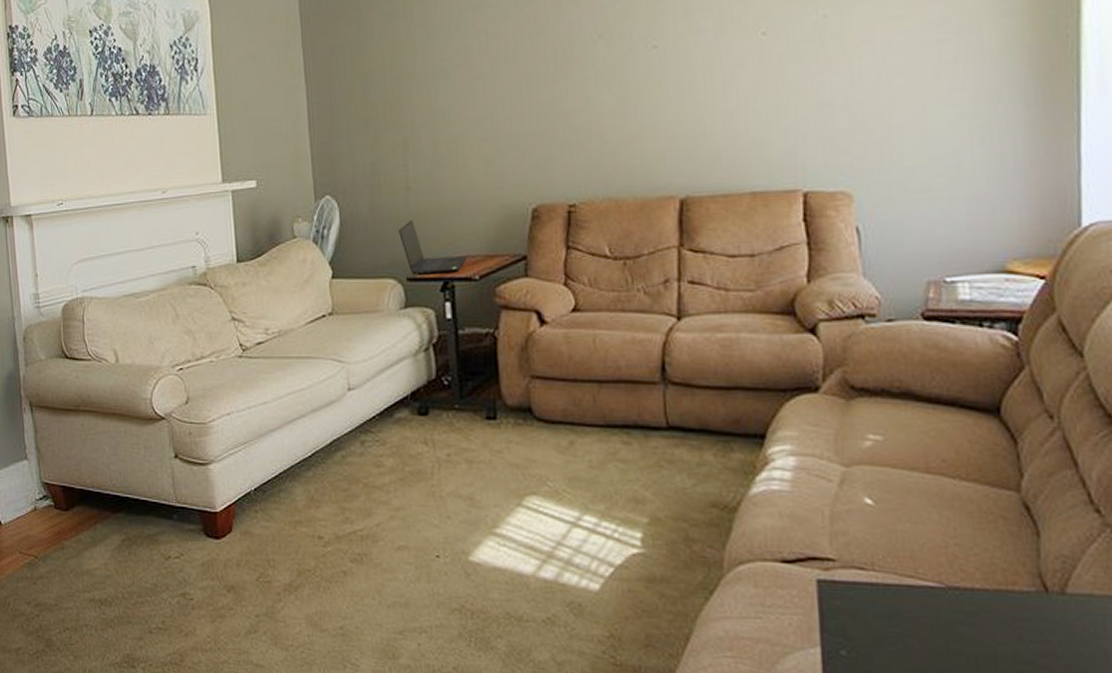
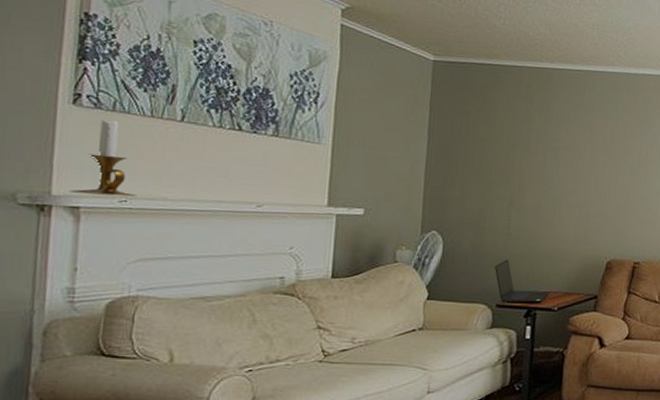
candlestick: none [23,126,70,202] -> present [70,120,137,197]

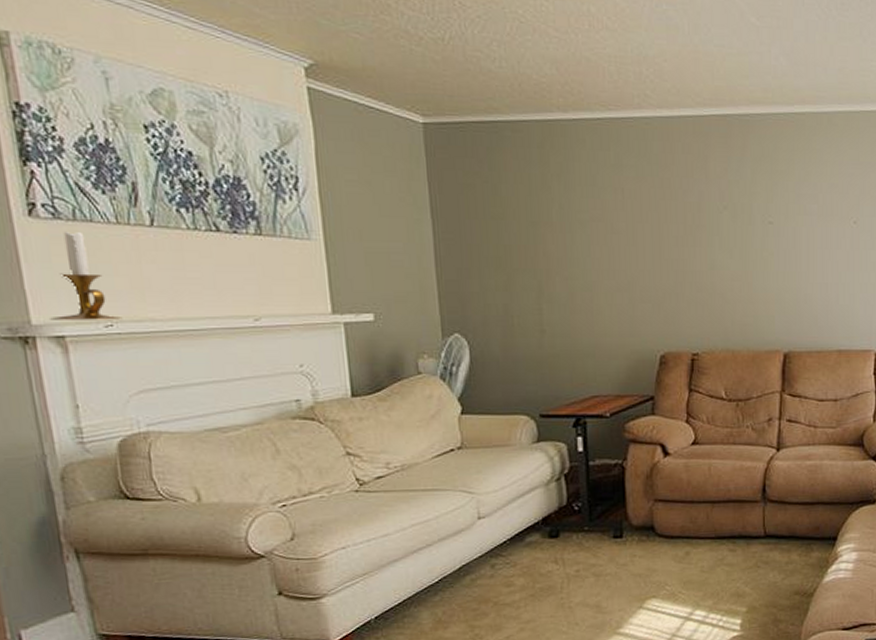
laptop: present [495,259,550,304] -> none [532,361,599,412]

